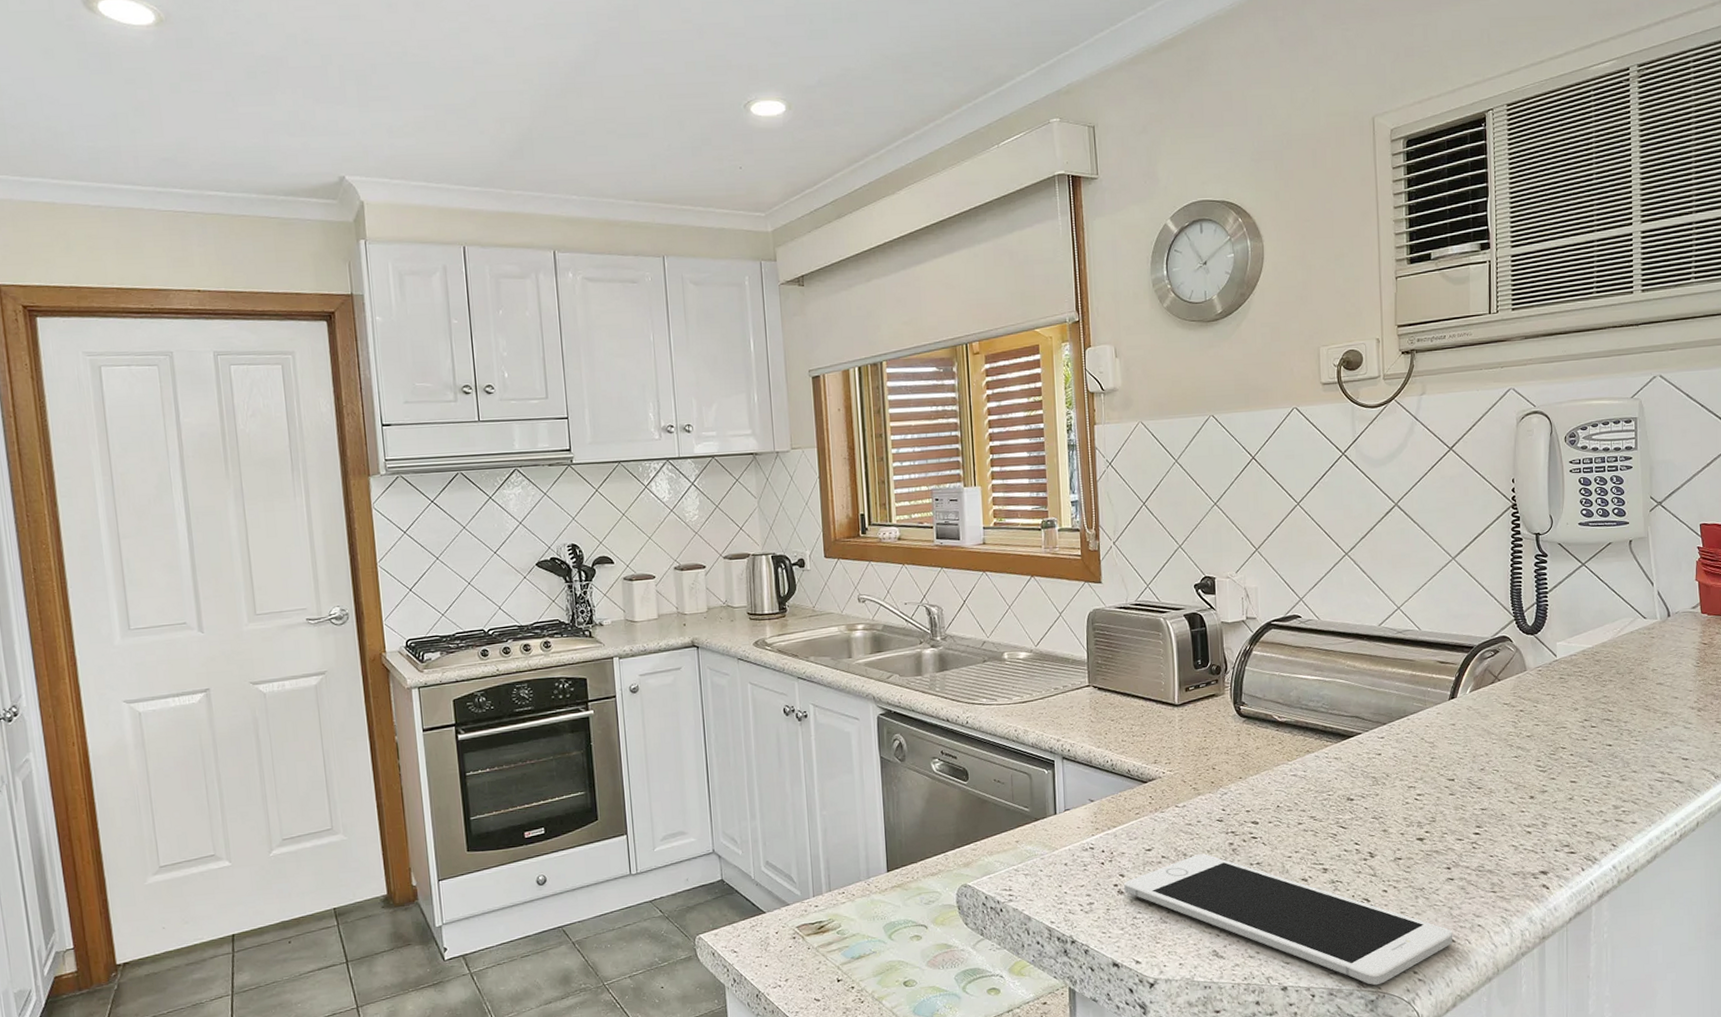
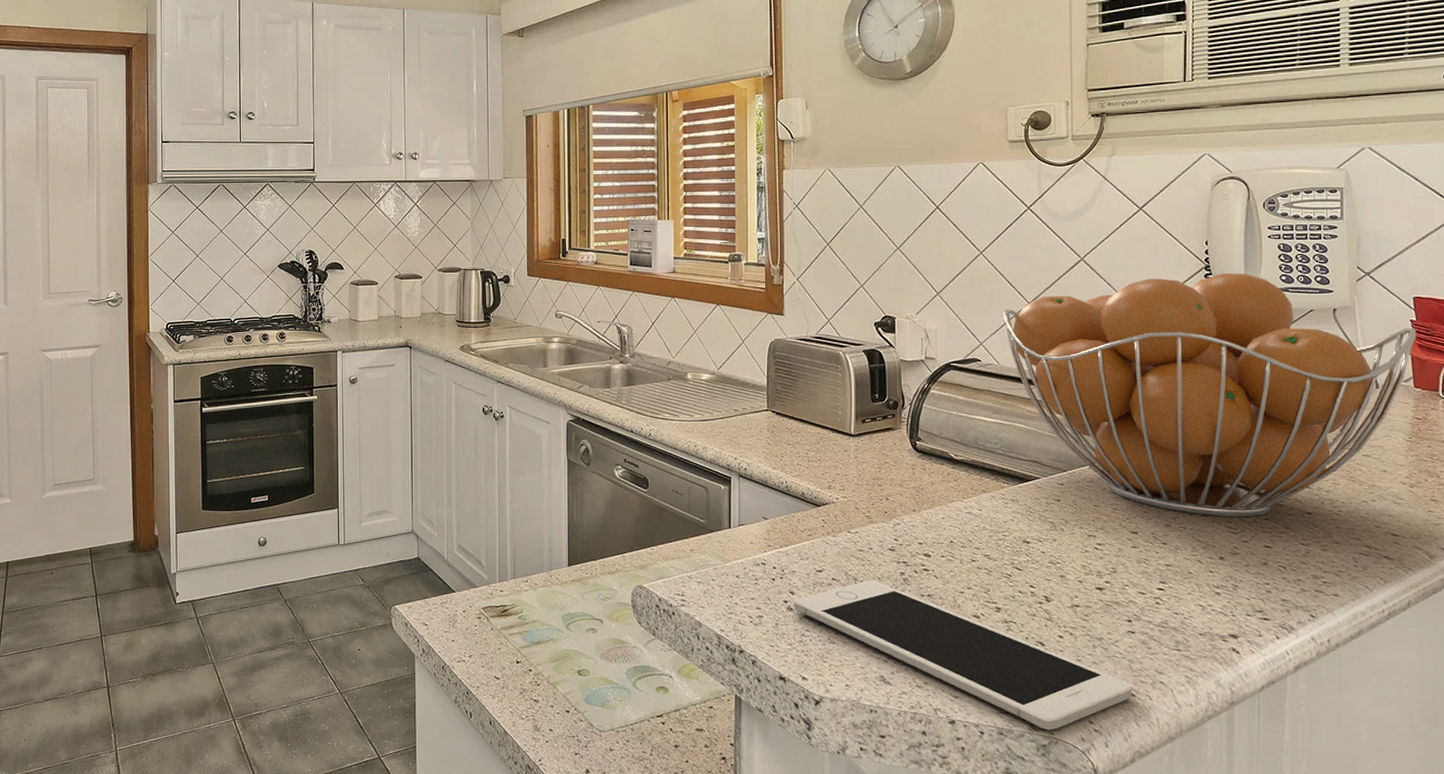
fruit basket: none [1322,509,1704,757] -> present [1004,273,1417,517]

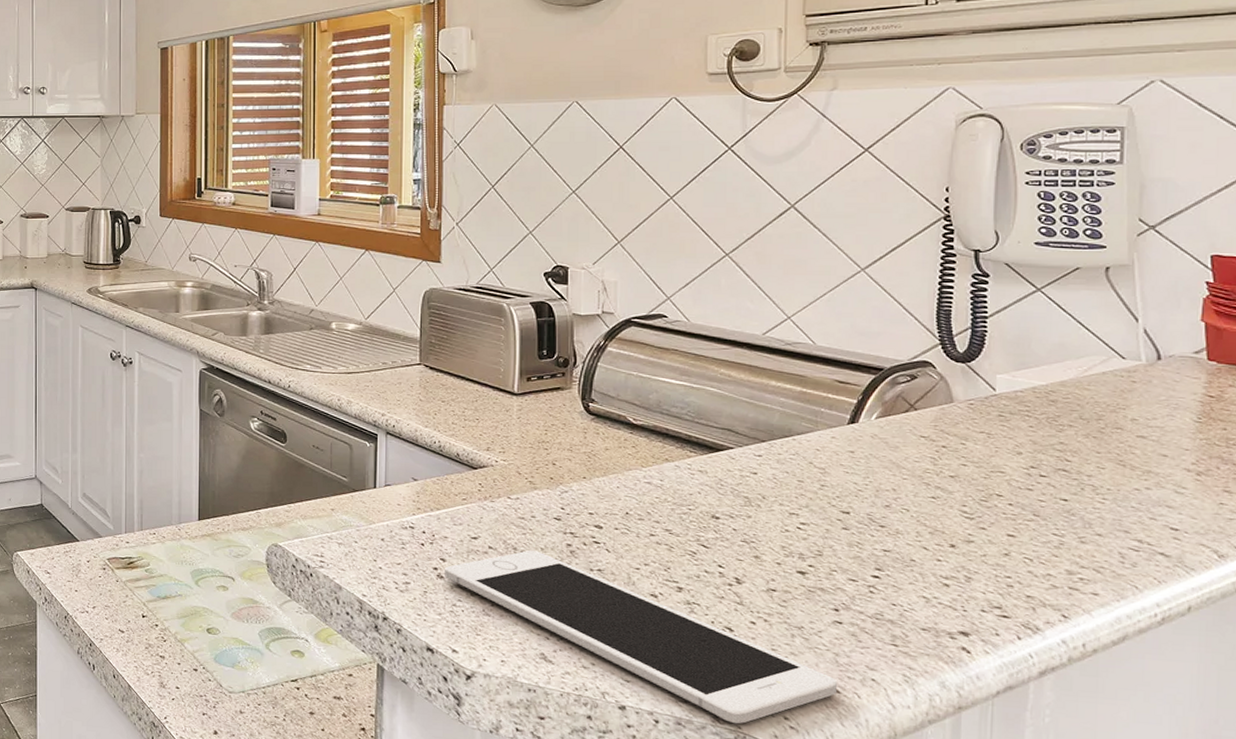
fruit basket: present [1004,273,1417,517] -> none [696,224,1214,502]

